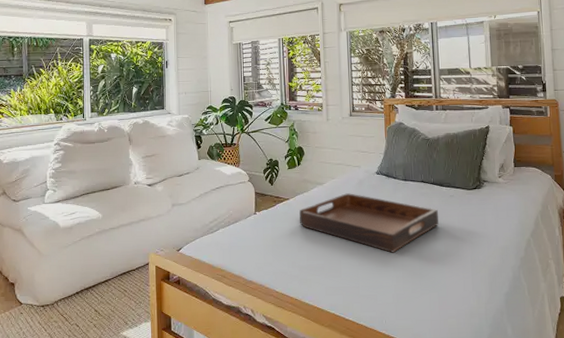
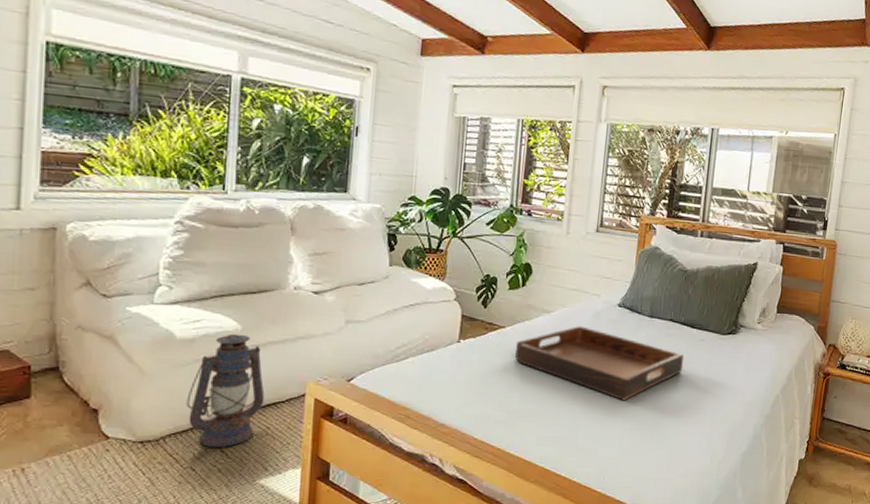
lantern: none [70,220,121,308] -> present [186,333,265,447]

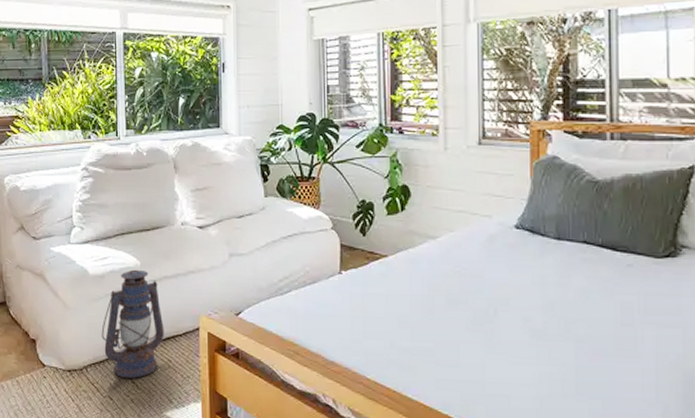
serving tray: present [515,326,684,401] -> none [402,252,607,340]

